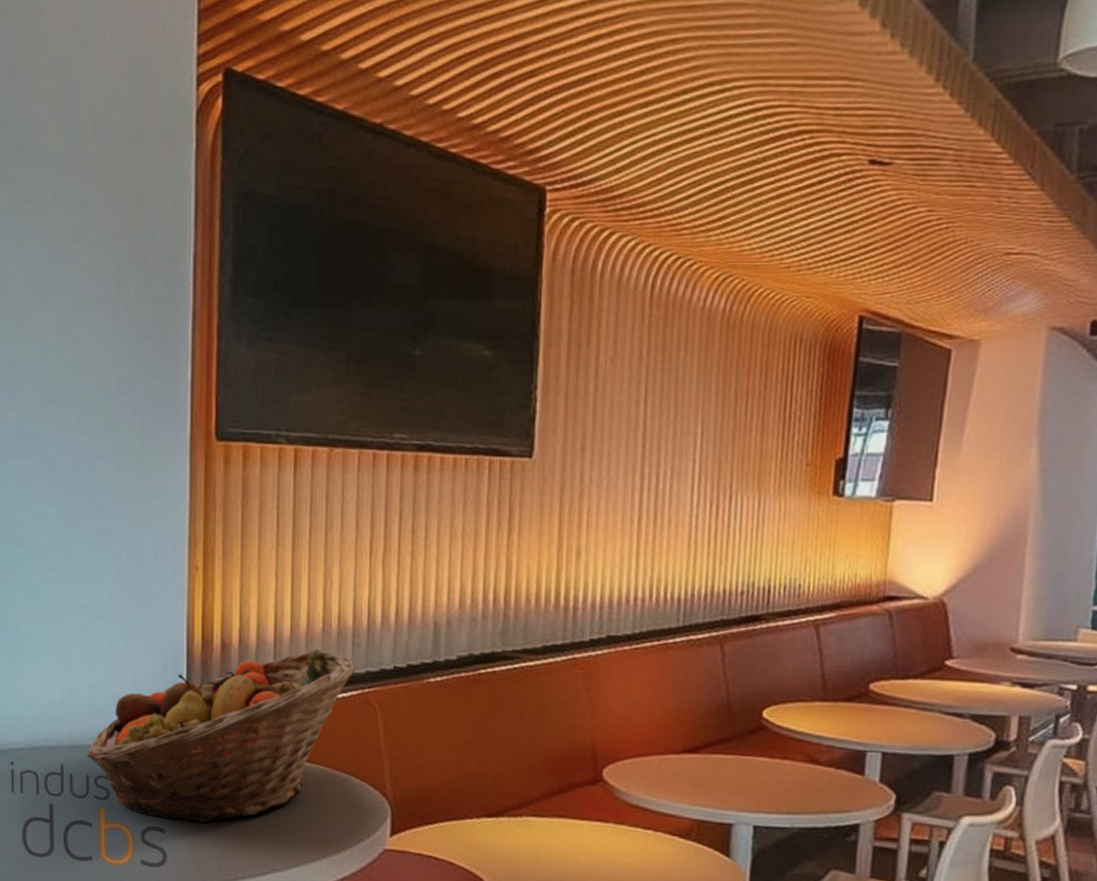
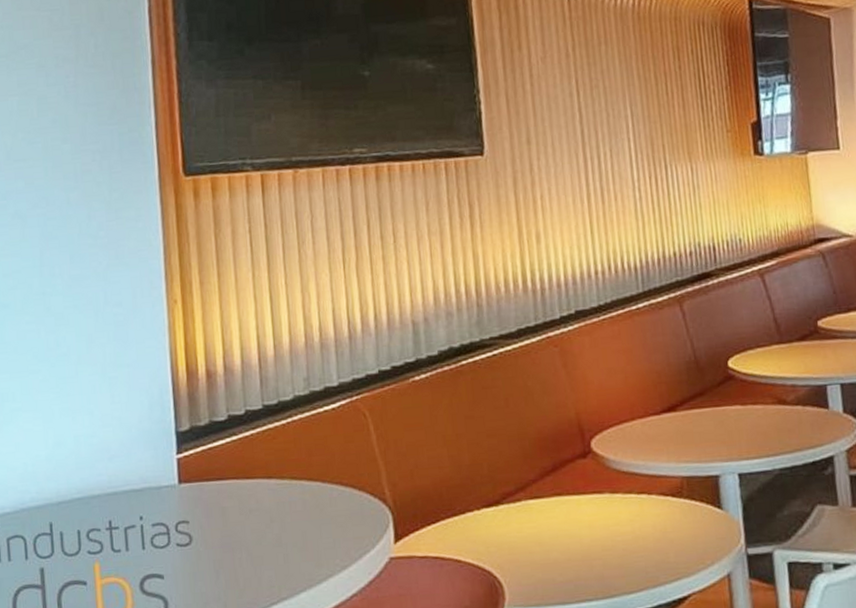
fruit basket: present [87,649,356,823] -> none [76,364,342,564]

